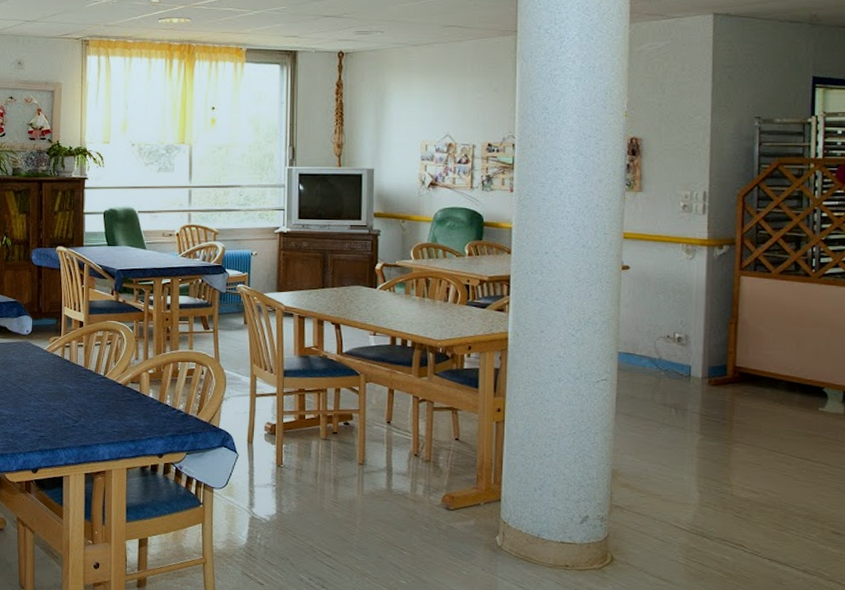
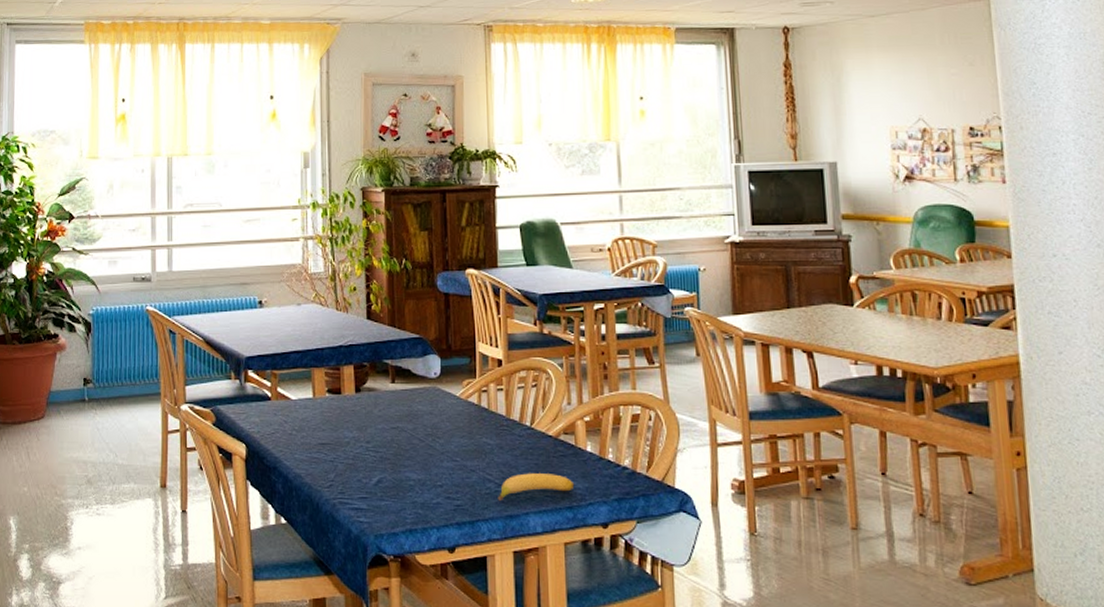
banana: none [74,413,138,435] -> present [497,473,575,502]

